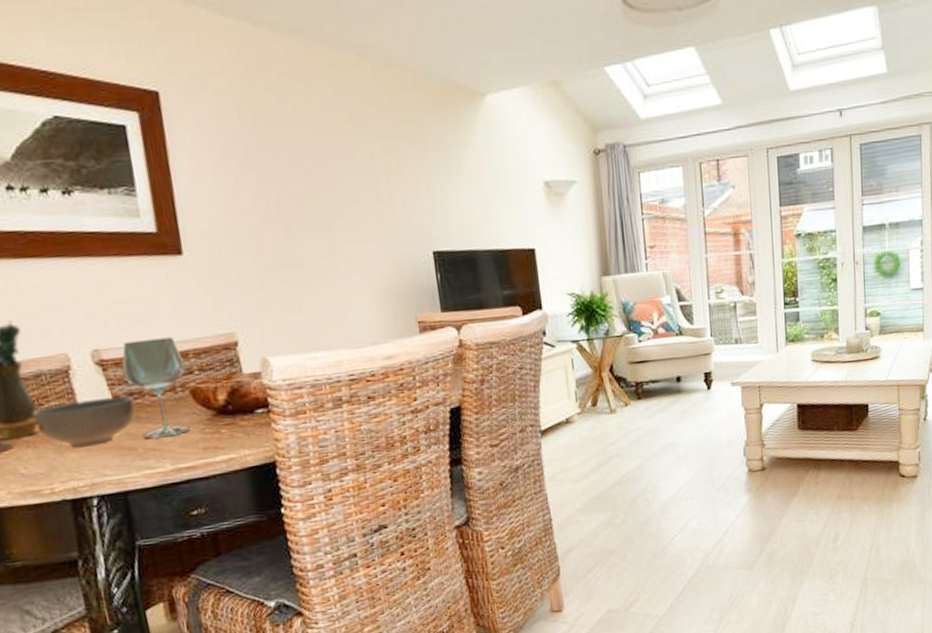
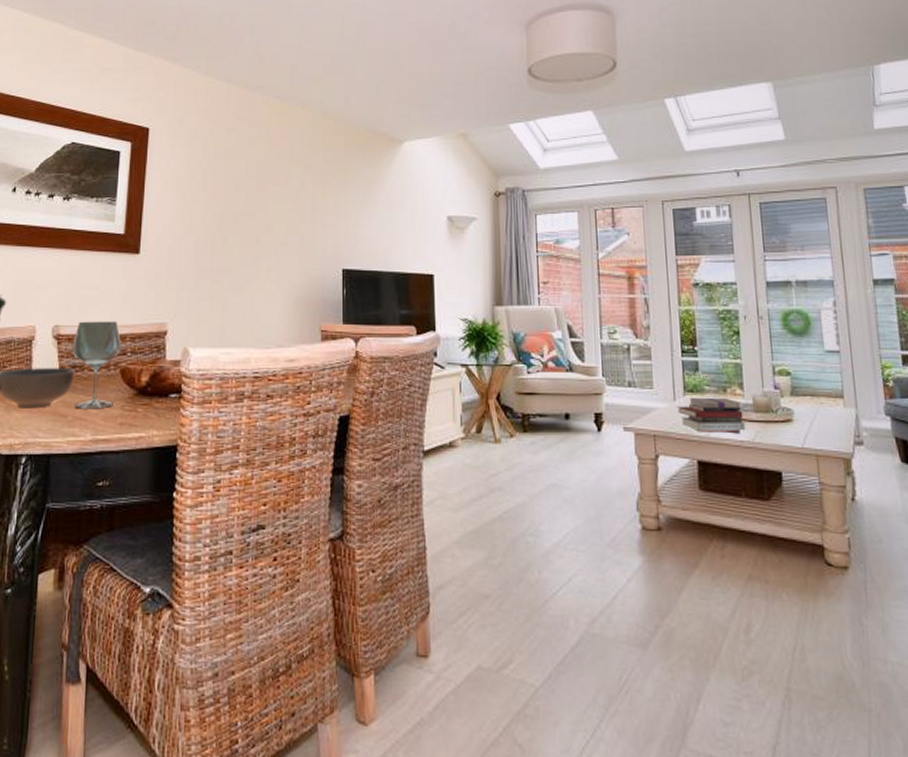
books: none [780,343,840,379] -> present [677,397,746,433]

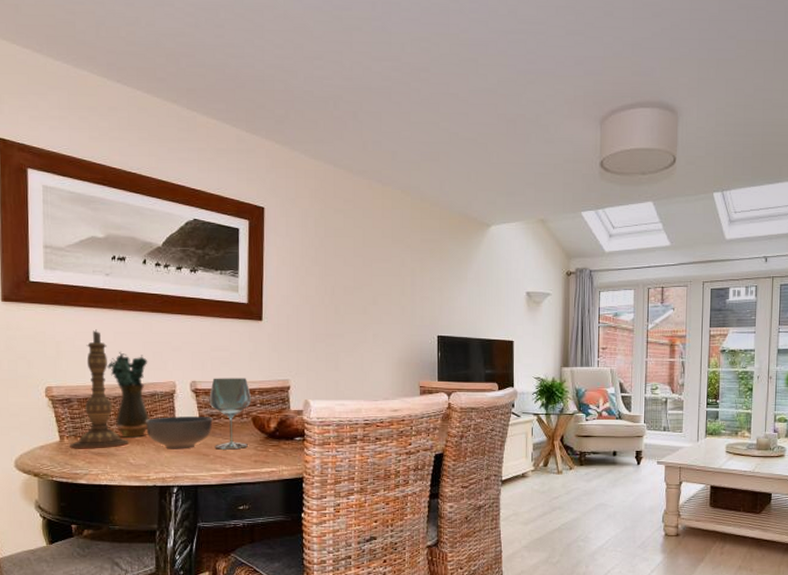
books: present [677,397,746,433] -> none [699,439,749,465]

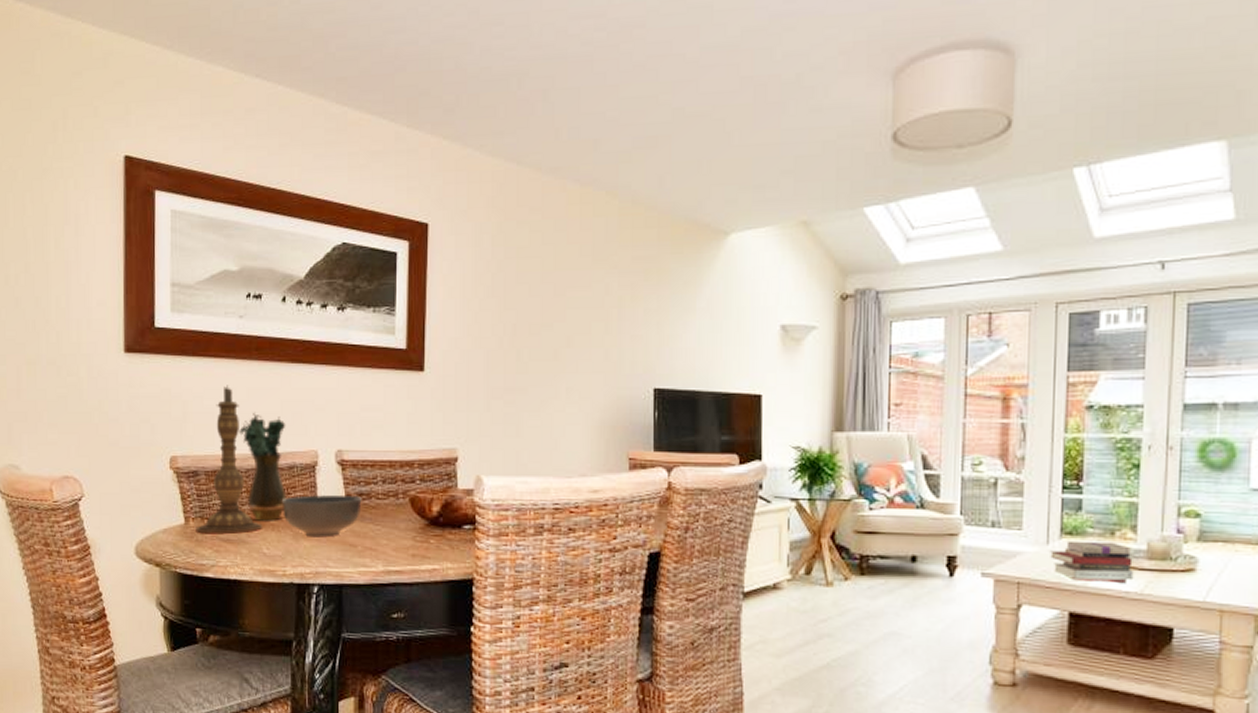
wine glass: present [209,378,252,450] -> none [358,446,410,540]
books: none [699,439,749,465] -> present [1050,540,1135,582]

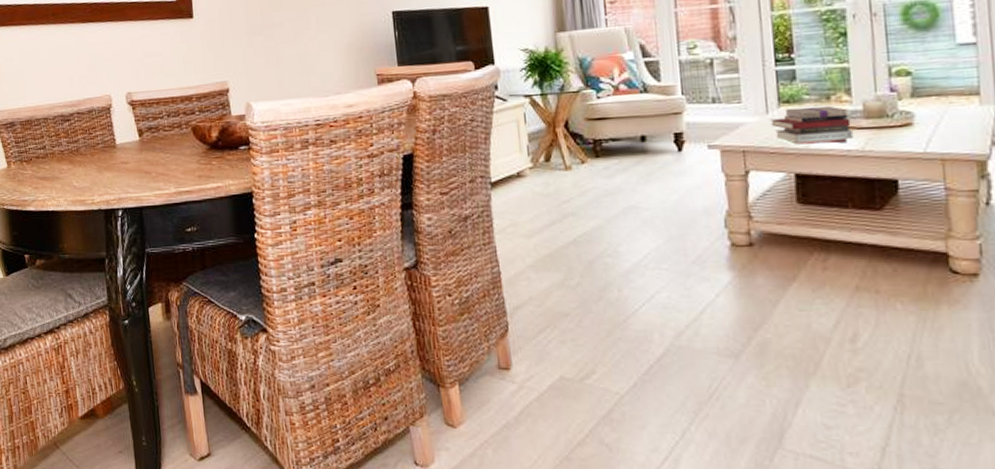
candlestick: present [195,385,263,535] -> none [16,47,72,175]
vase: present [239,412,287,521] -> none [45,67,89,159]
bowl: present [281,495,362,538] -> none [84,130,152,169]

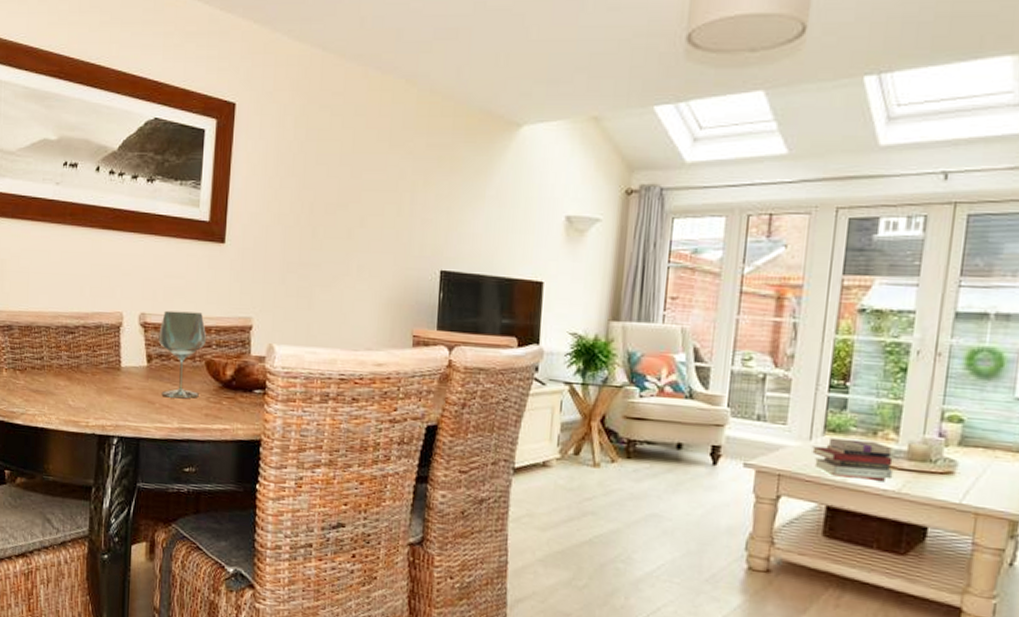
wine glass: none [145,84,190,166] -> present [158,310,207,399]

